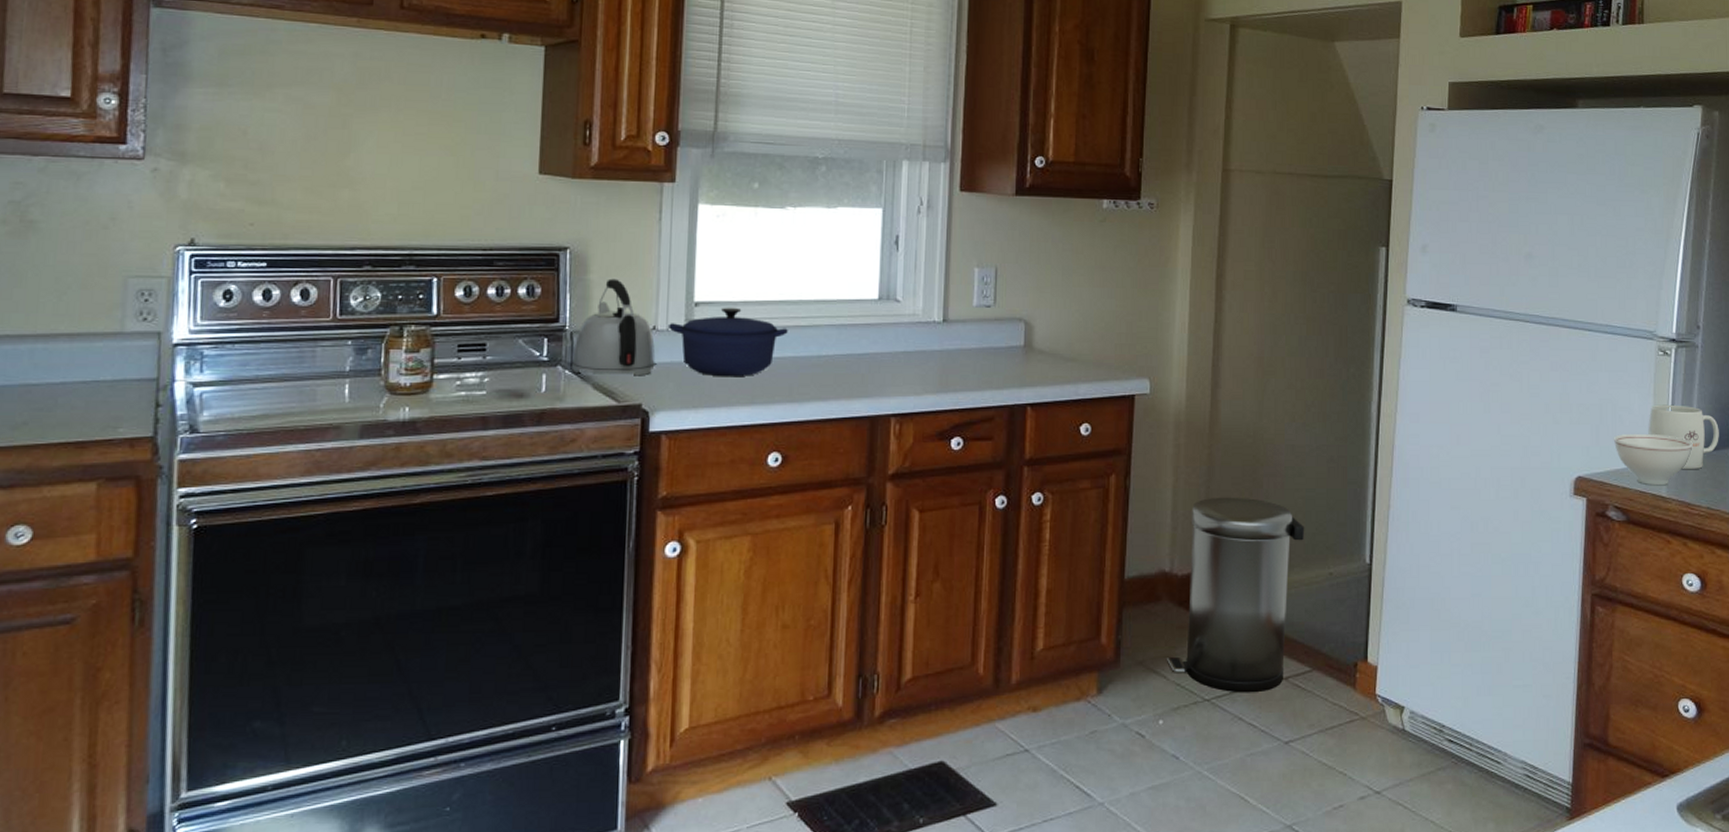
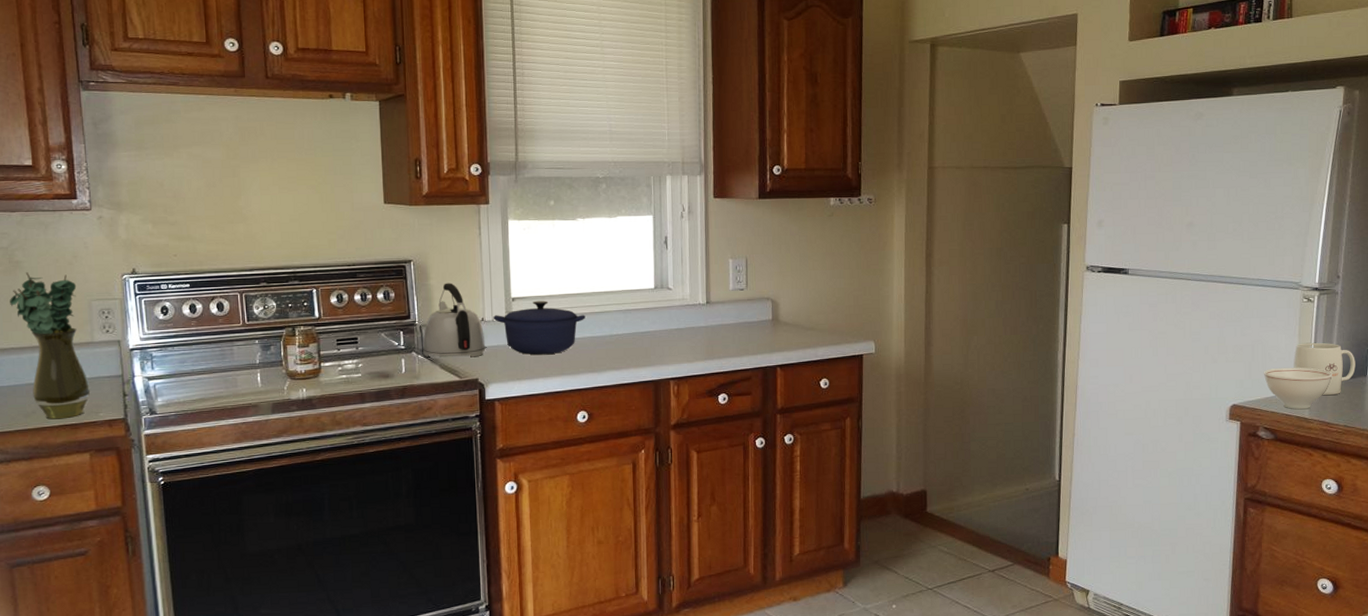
vase: none [13,235,111,434] -> present [10,272,91,420]
pedal bin: present [1166,497,1305,692] -> none [896,432,1005,583]

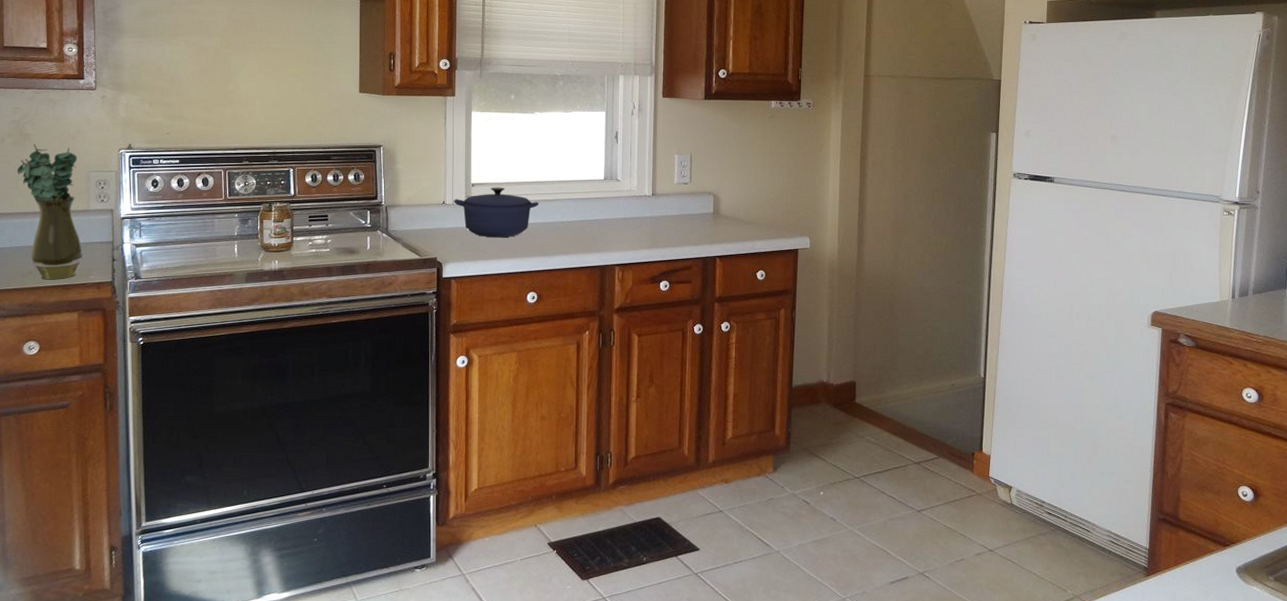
kettle: present [423,283,486,358] -> none [387,167,445,238]
bowl: present [1263,367,1334,410] -> none [1184,277,1254,319]
mug: present [1293,342,1355,396] -> none [1214,254,1275,307]

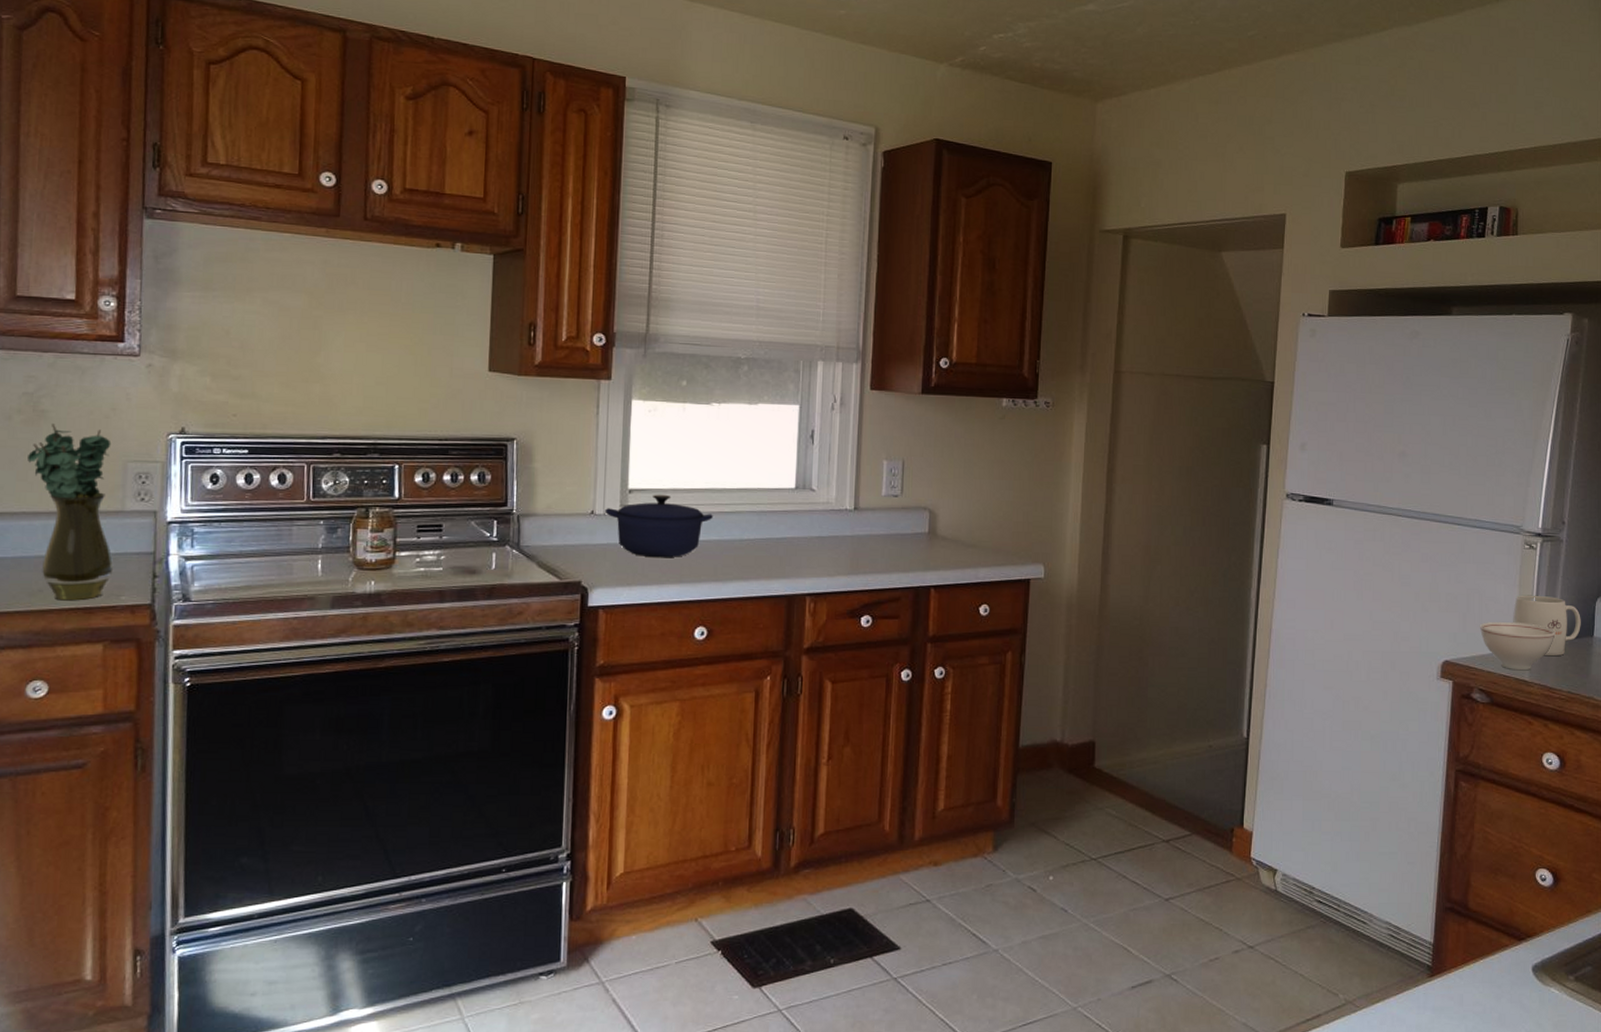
bowl: none [1184,277,1254,319] -> present [1479,621,1557,671]
mug: none [1214,254,1275,307] -> present [1513,595,1581,657]

